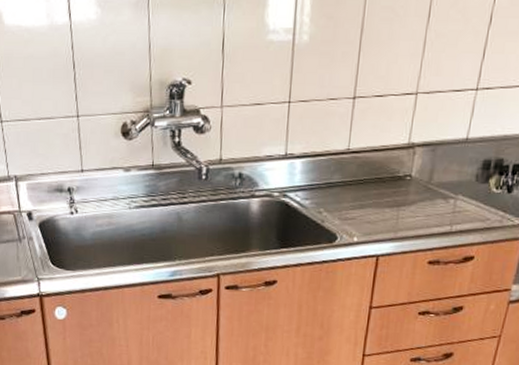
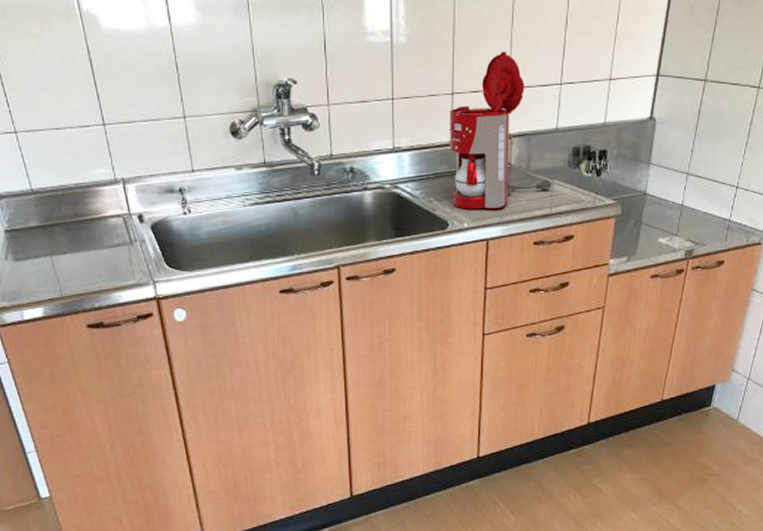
coffee maker: none [343,51,455,224] -> present [449,51,552,209]

